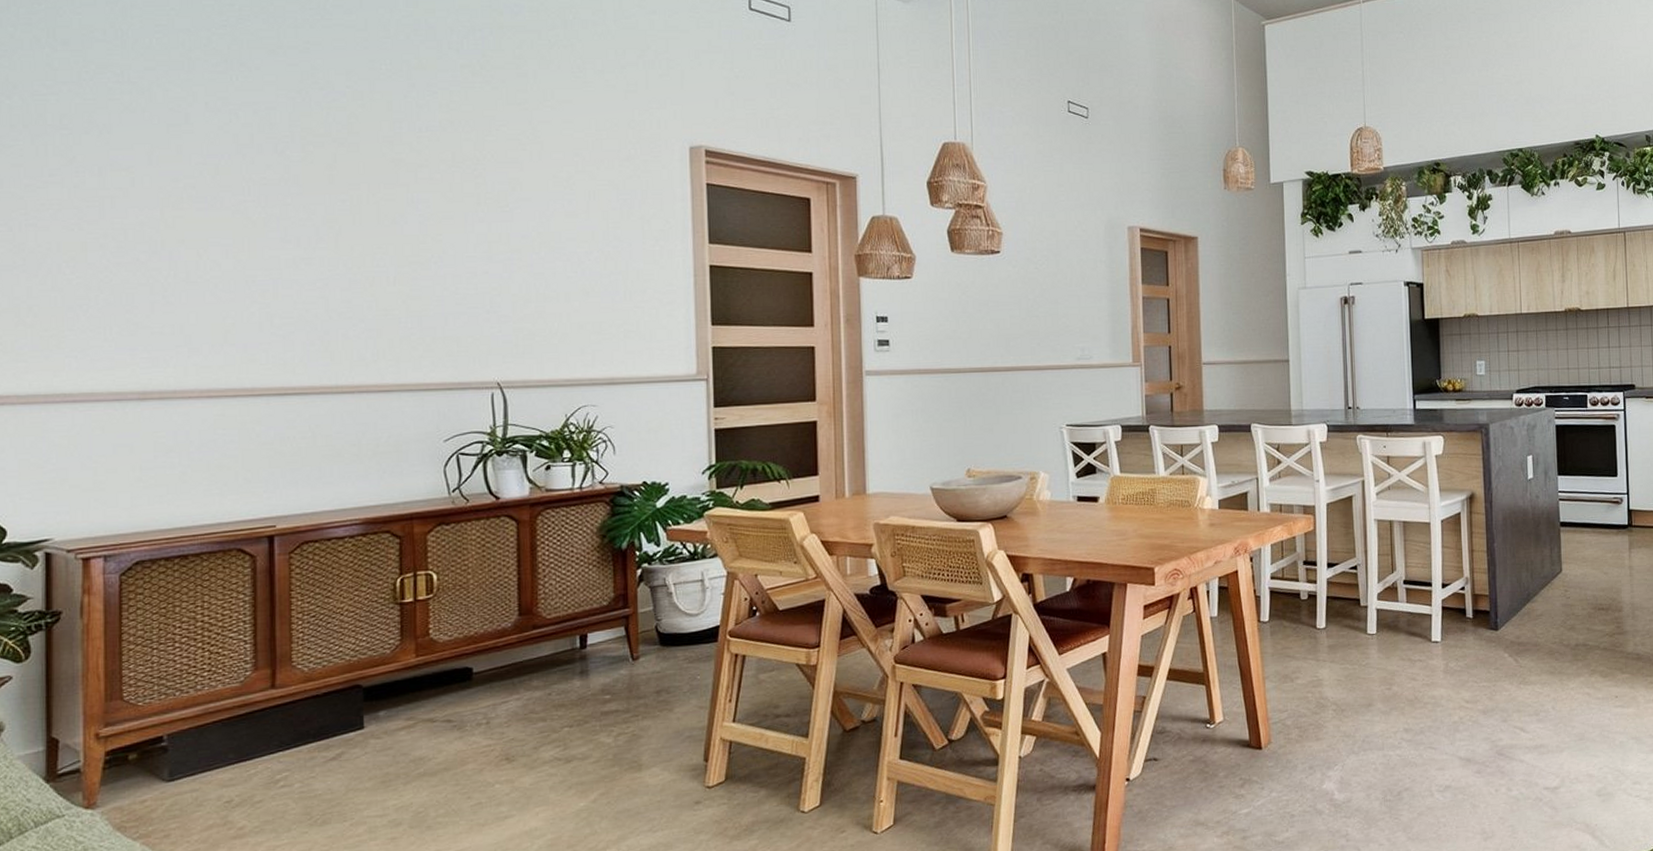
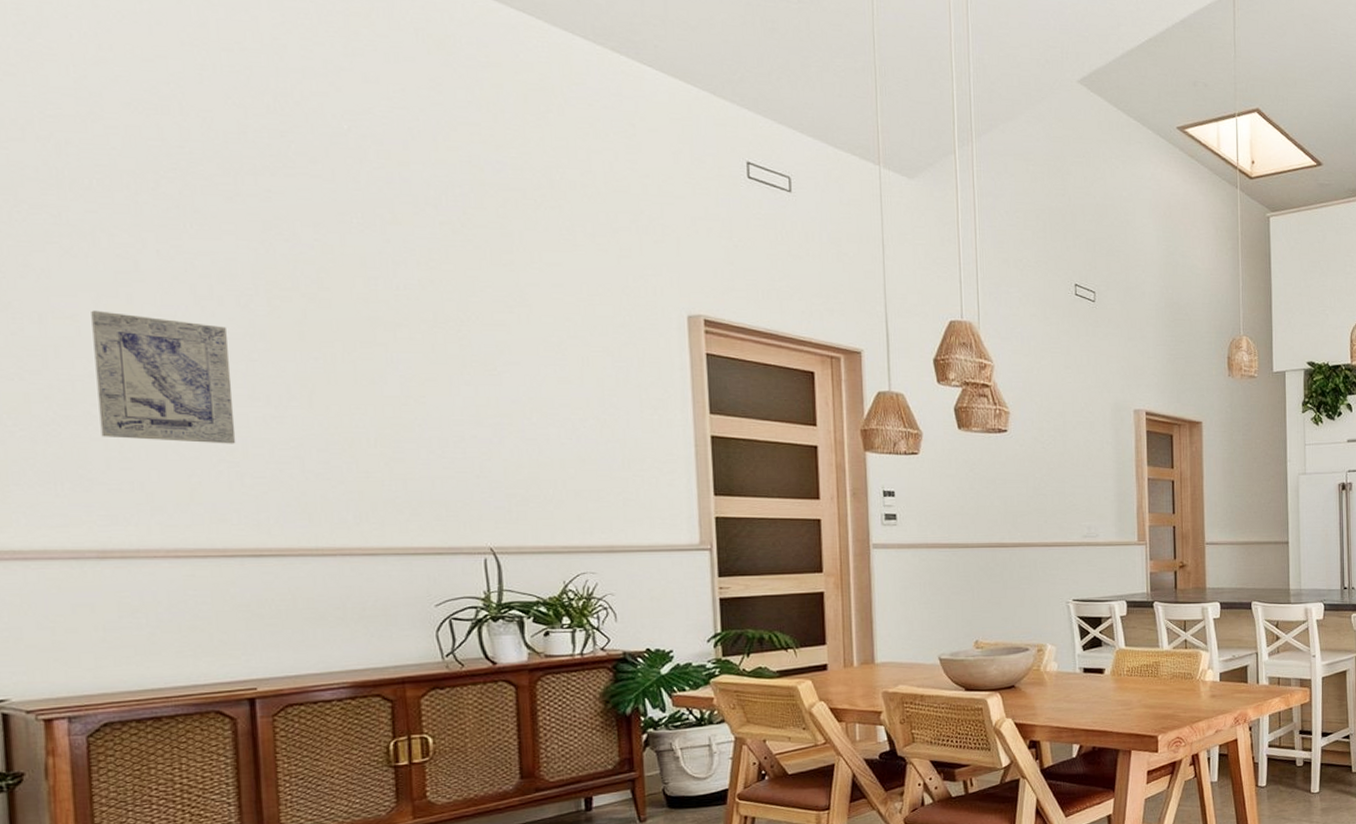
wall art: none [145,162,268,286] -> present [91,310,236,444]

